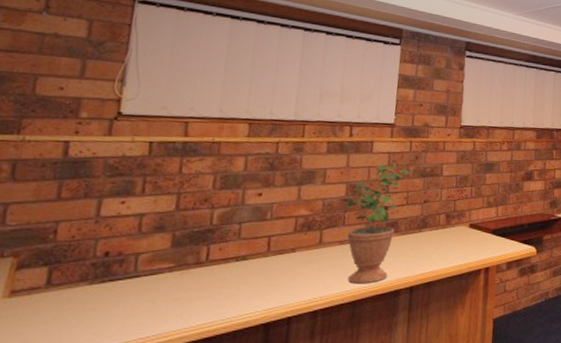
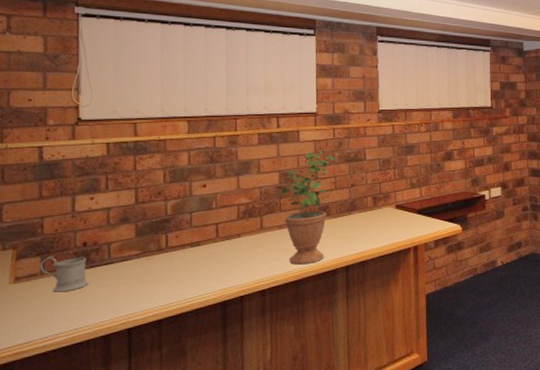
mug: none [45,266,107,309] -> present [40,256,89,292]

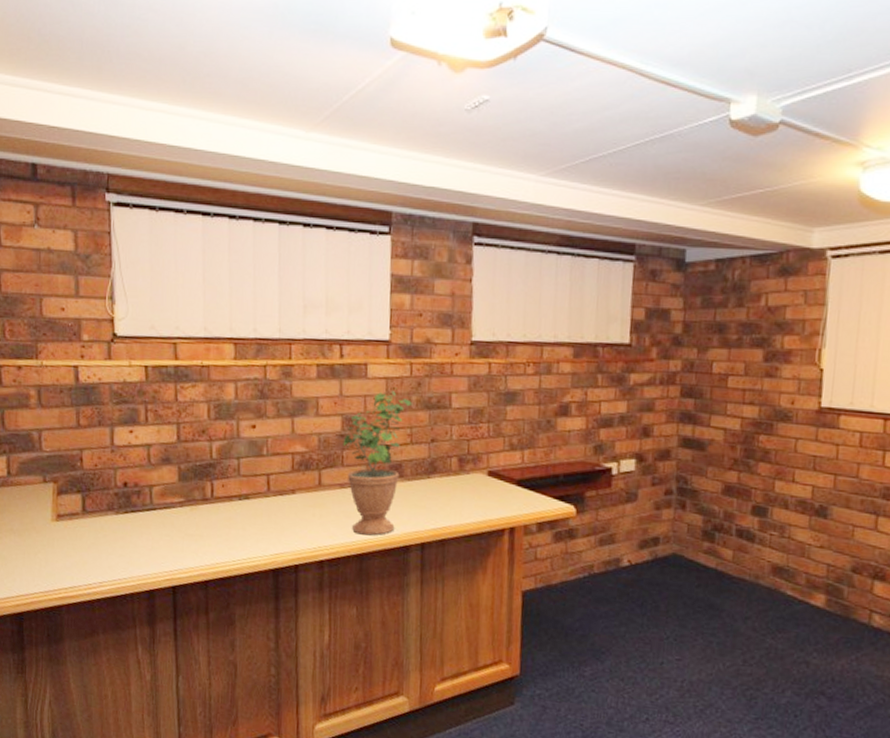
mug: present [40,256,89,292] -> none [81,494,131,537]

